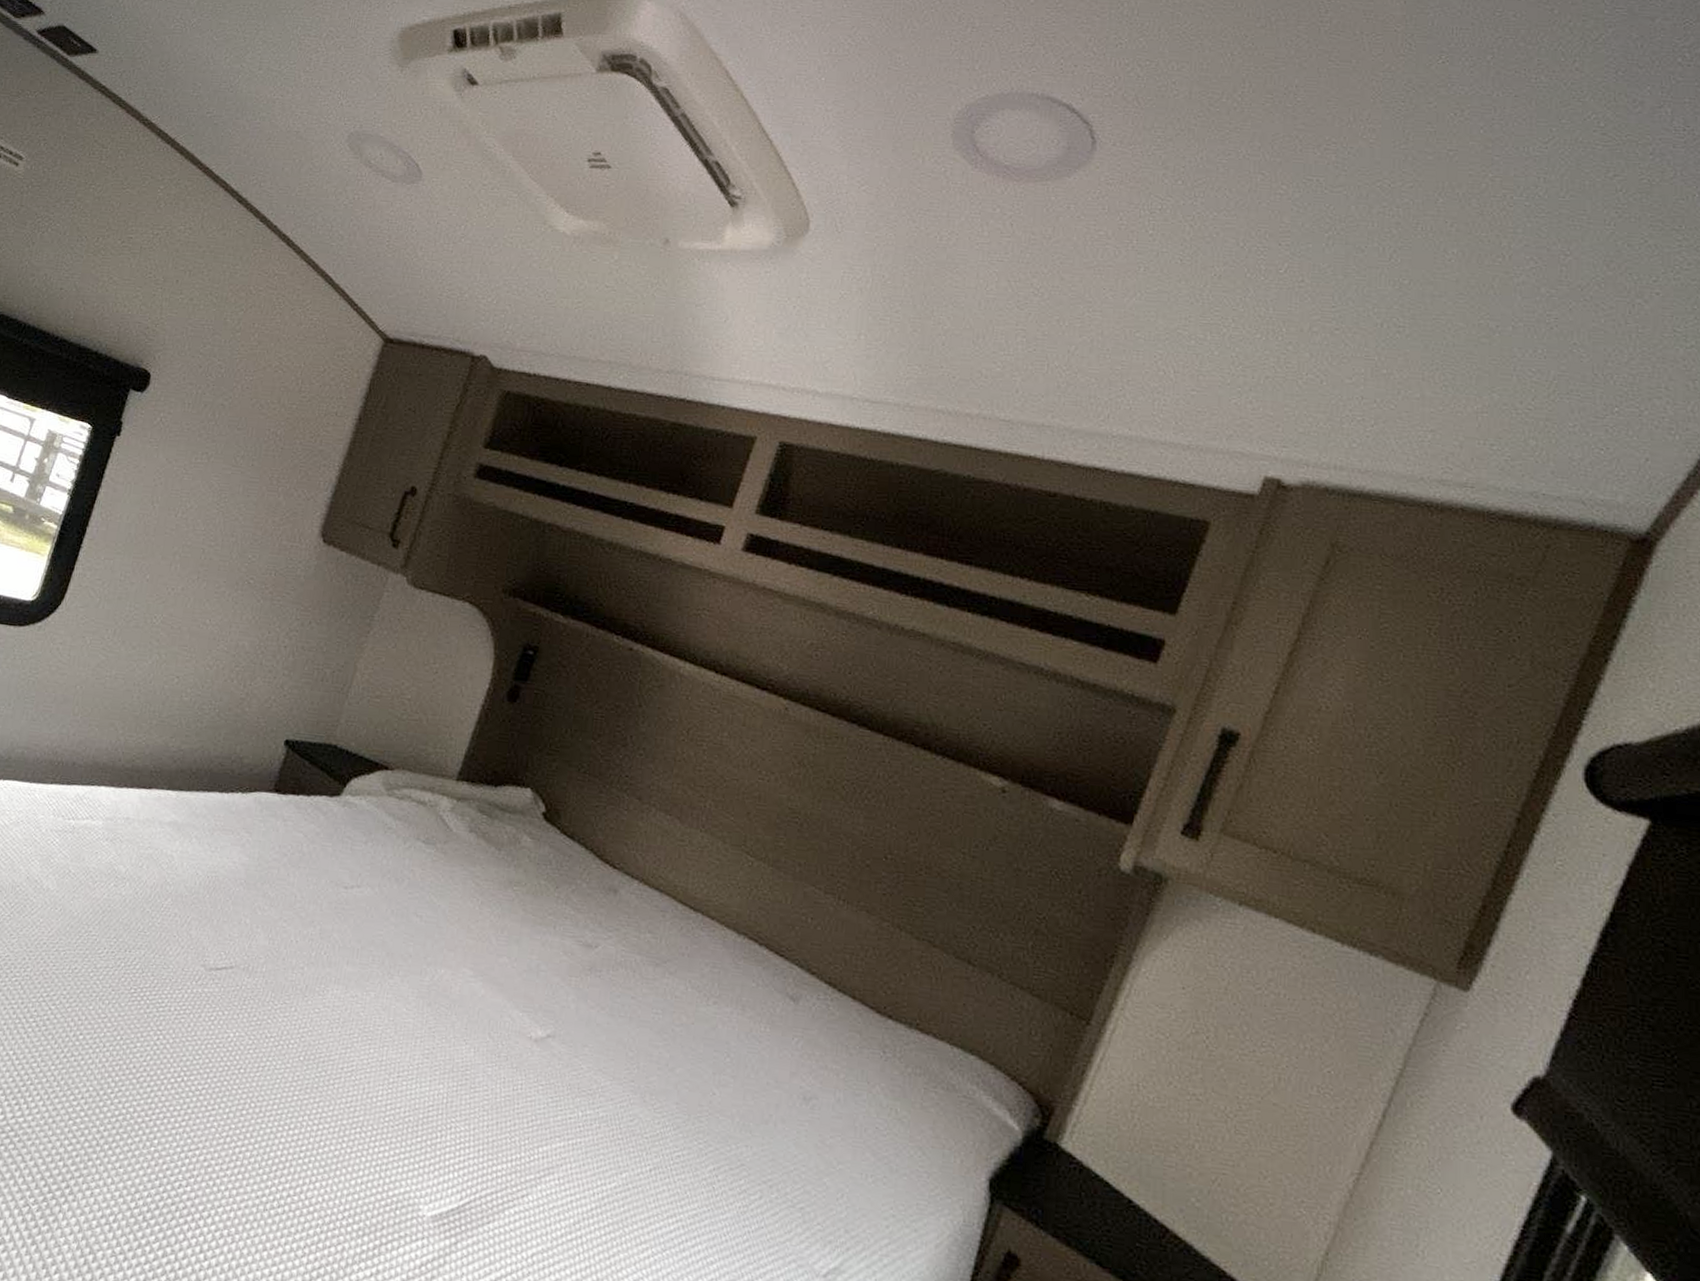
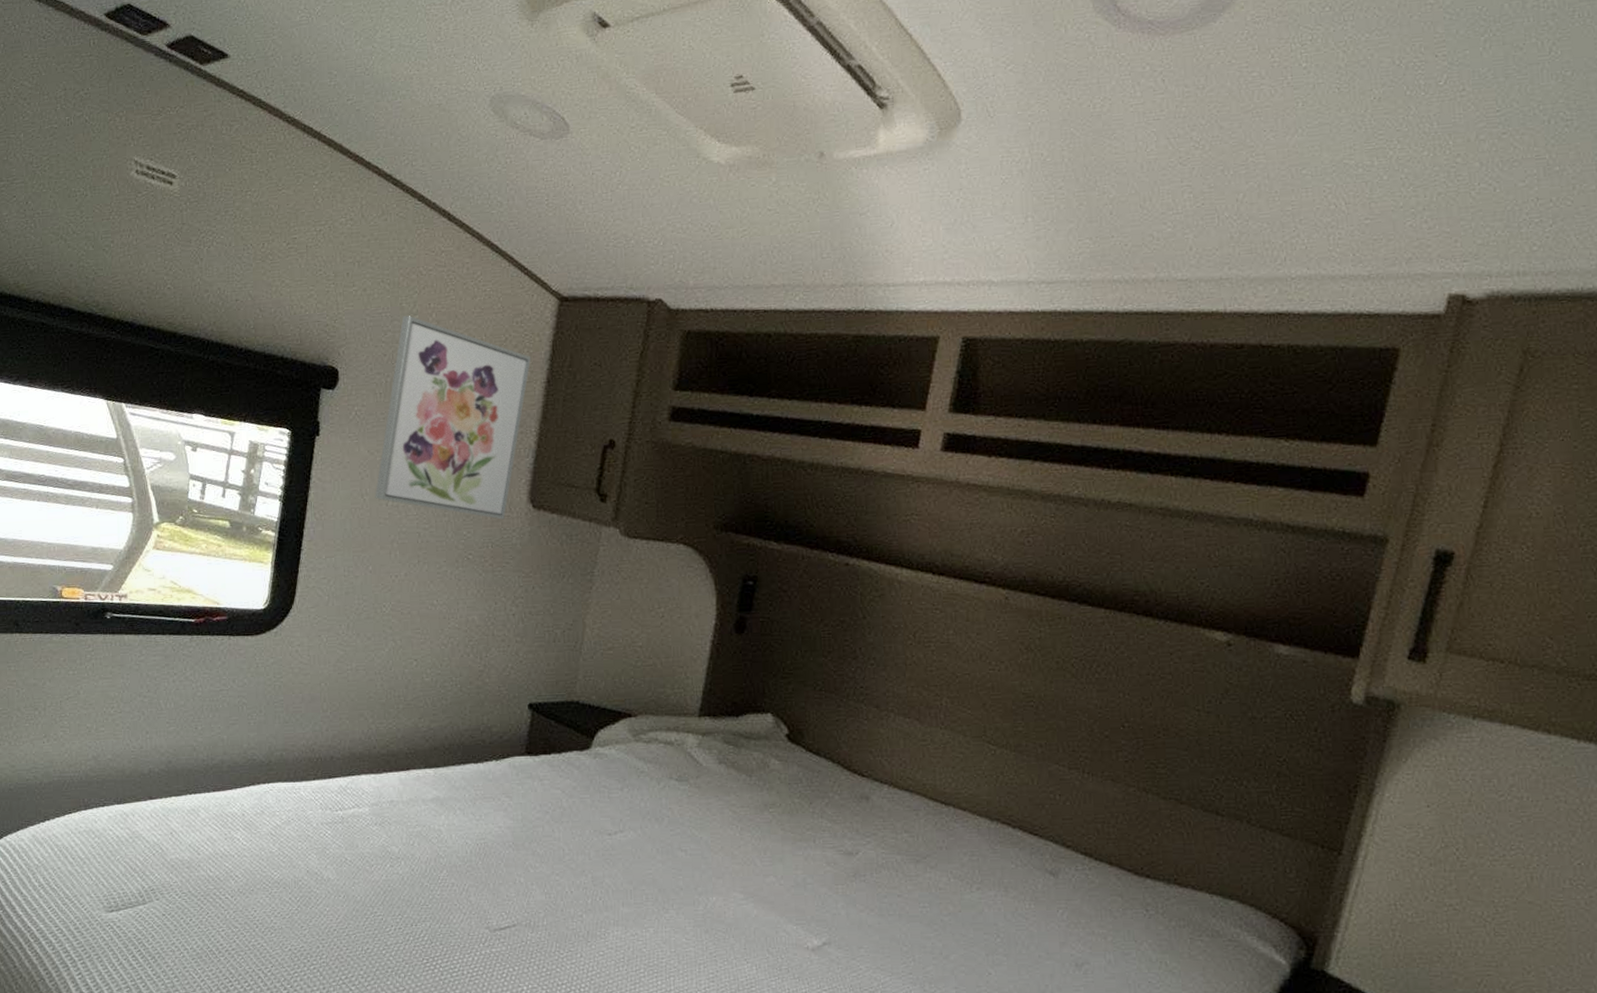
wall art: none [165,331,347,549] -> present [375,316,532,520]

